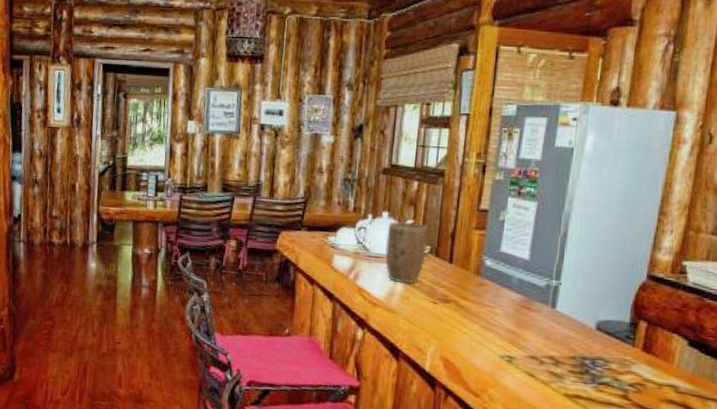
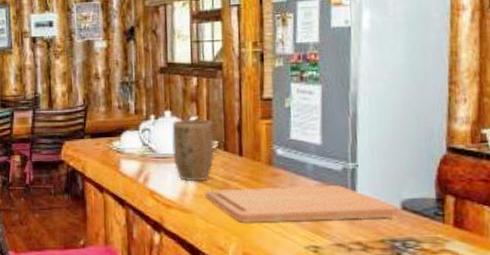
cutting board: none [410,292,591,337] -> present [204,185,396,223]

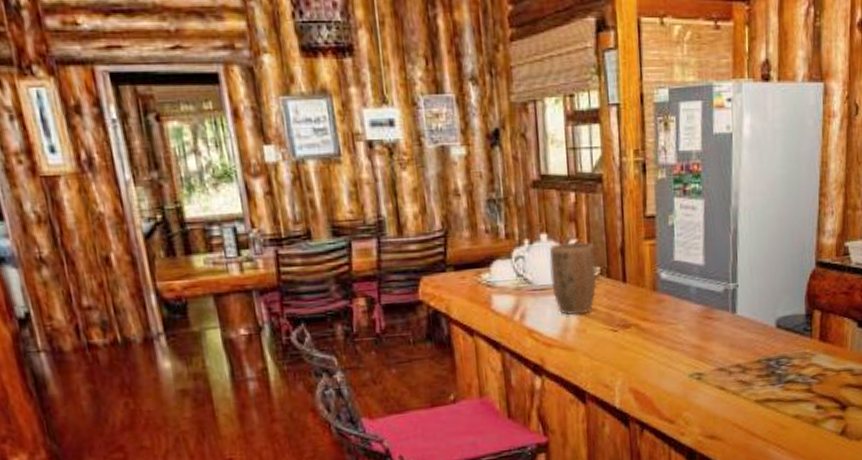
cutting board: present [204,185,396,223] -> none [587,308,772,356]

